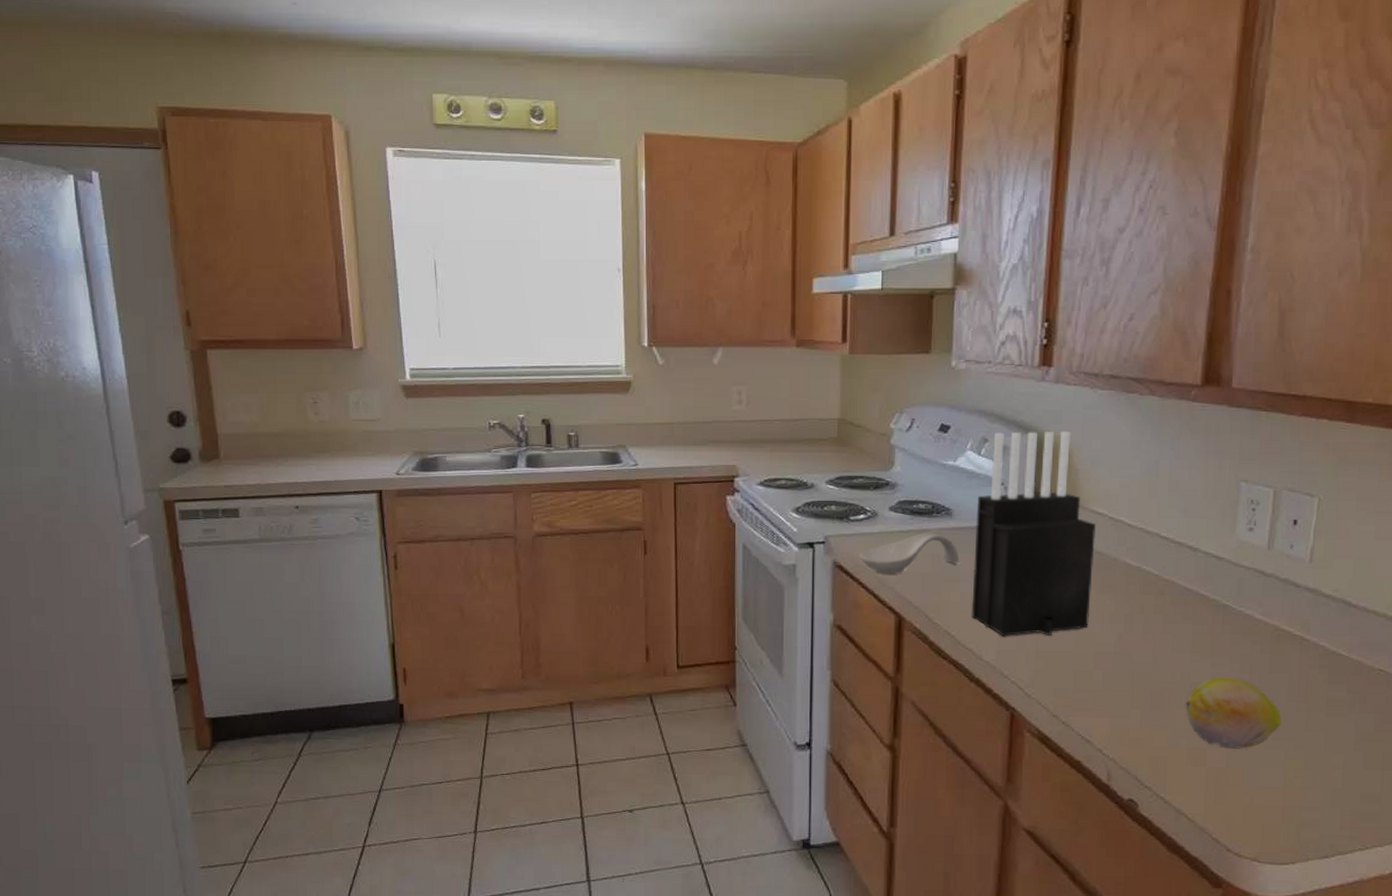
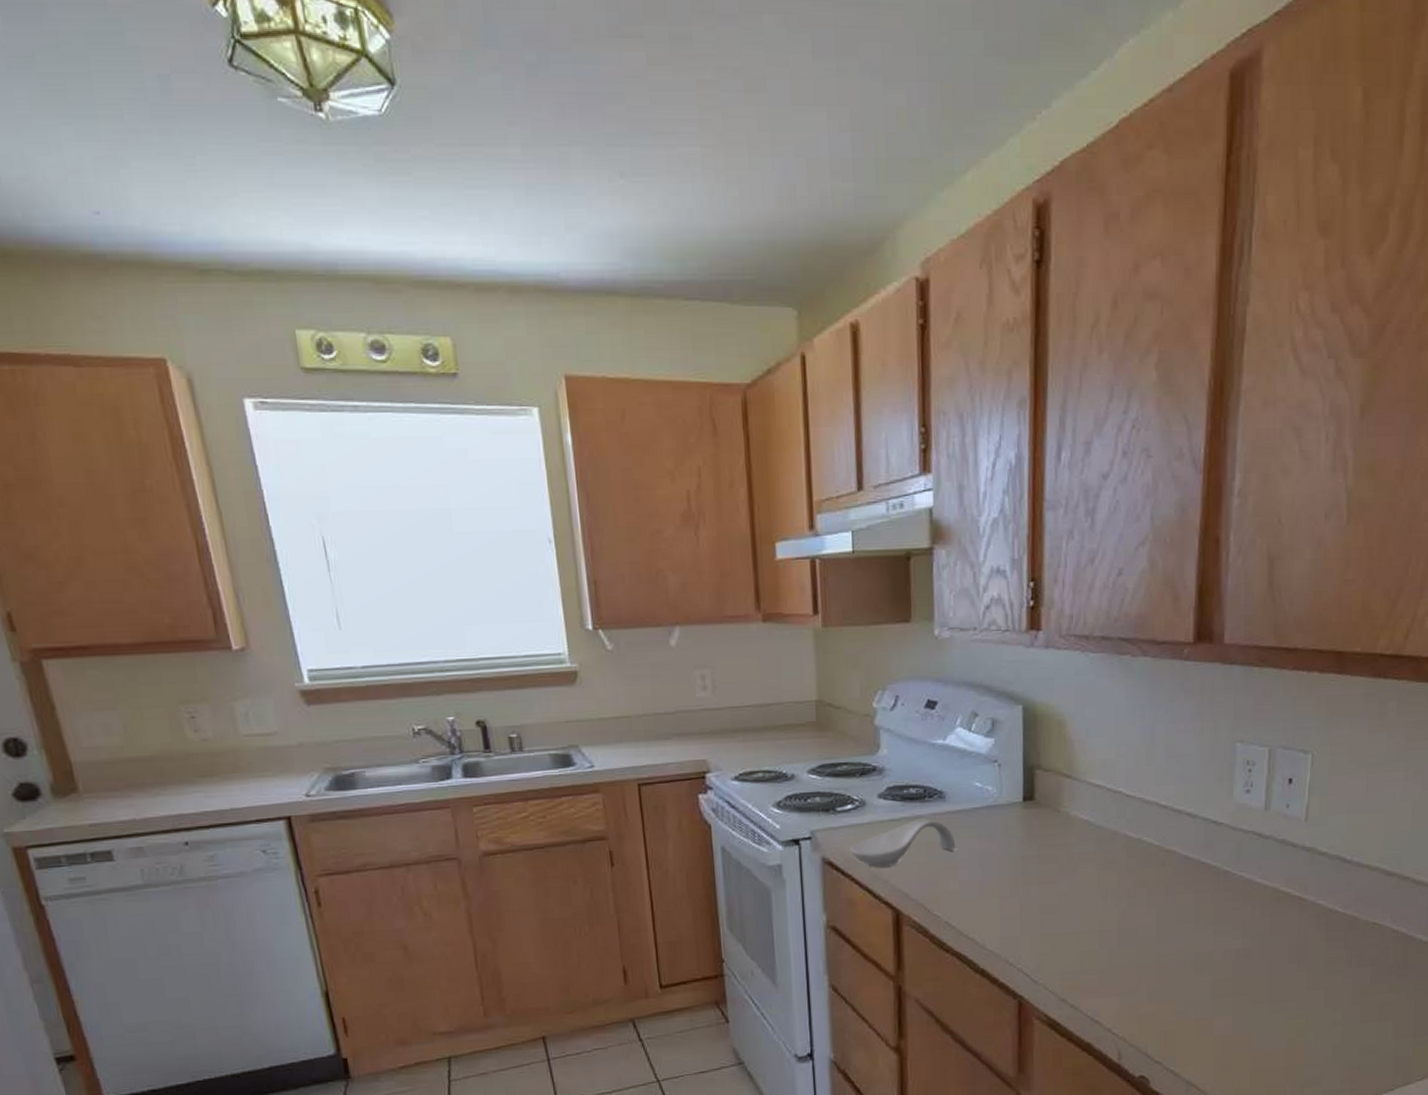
knife block: present [971,430,1096,637] -> none [970,699,1094,923]
fruit: present [1184,676,1281,749] -> none [1190,943,1283,1015]

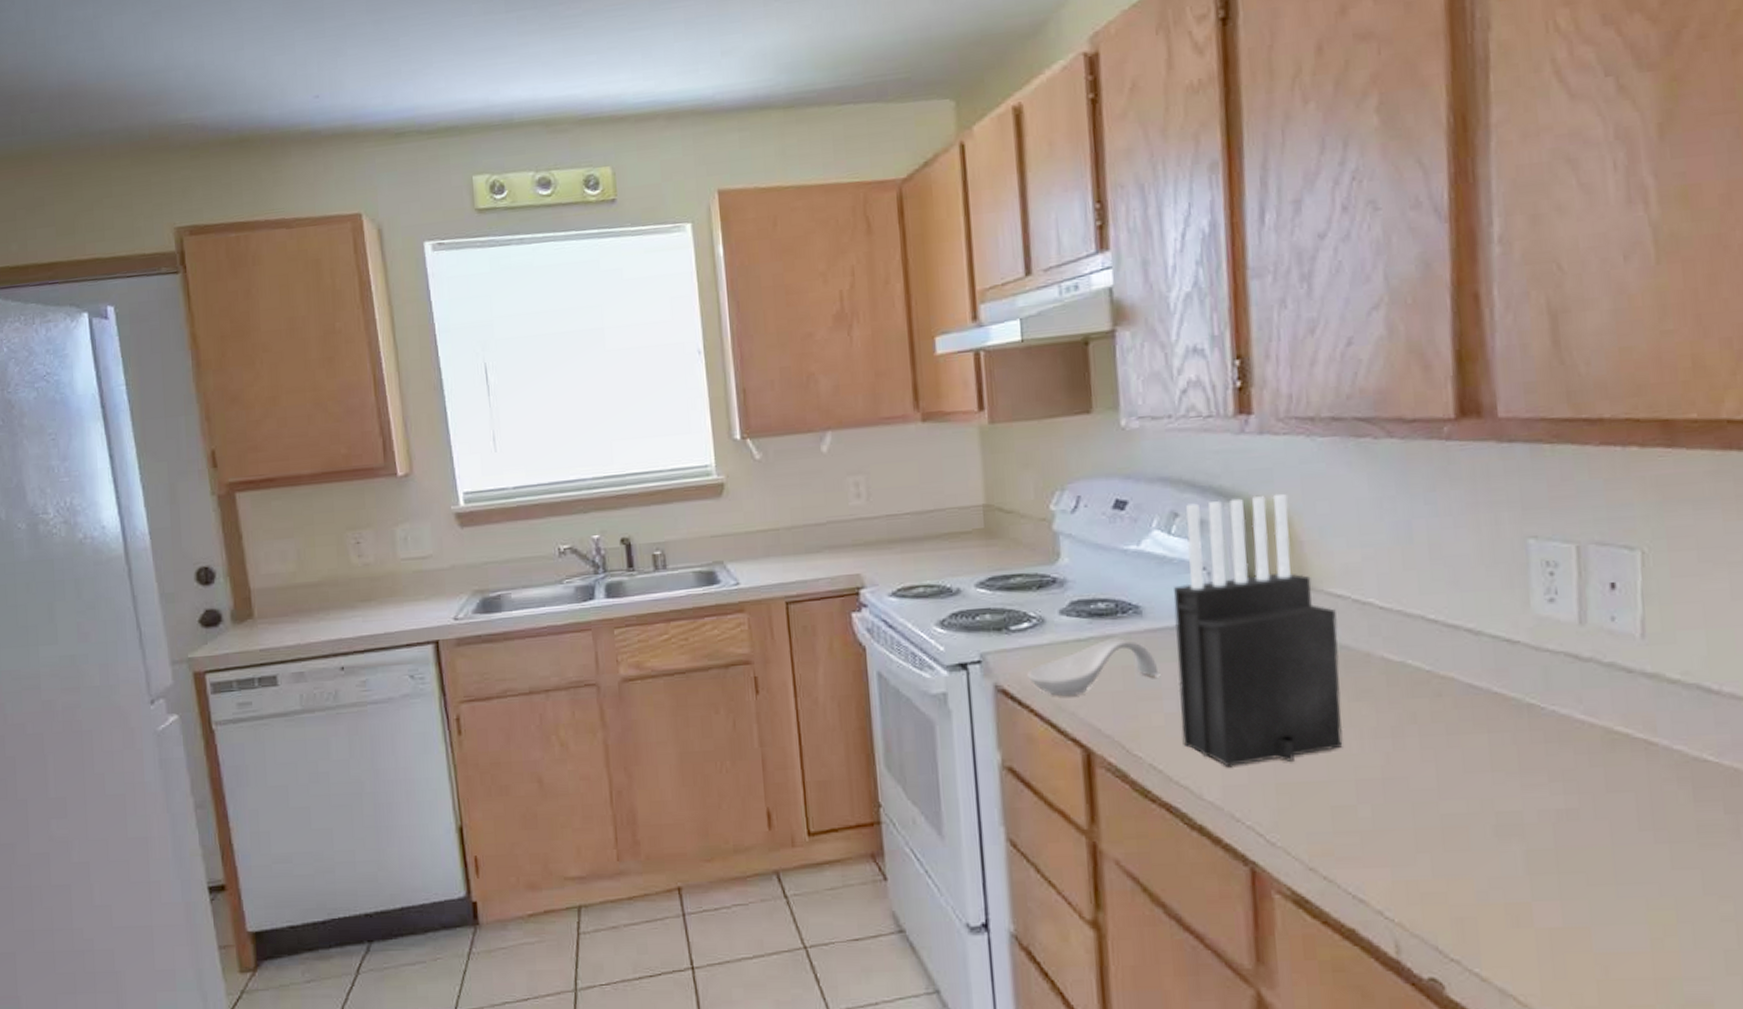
knife block: none [970,699,1094,923] -> present [1173,493,1343,767]

